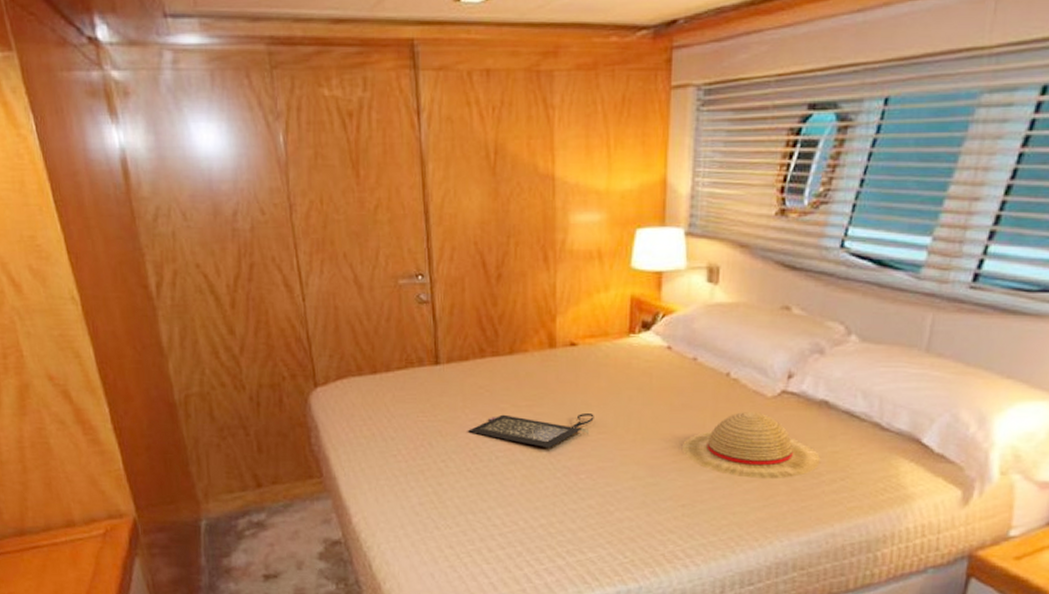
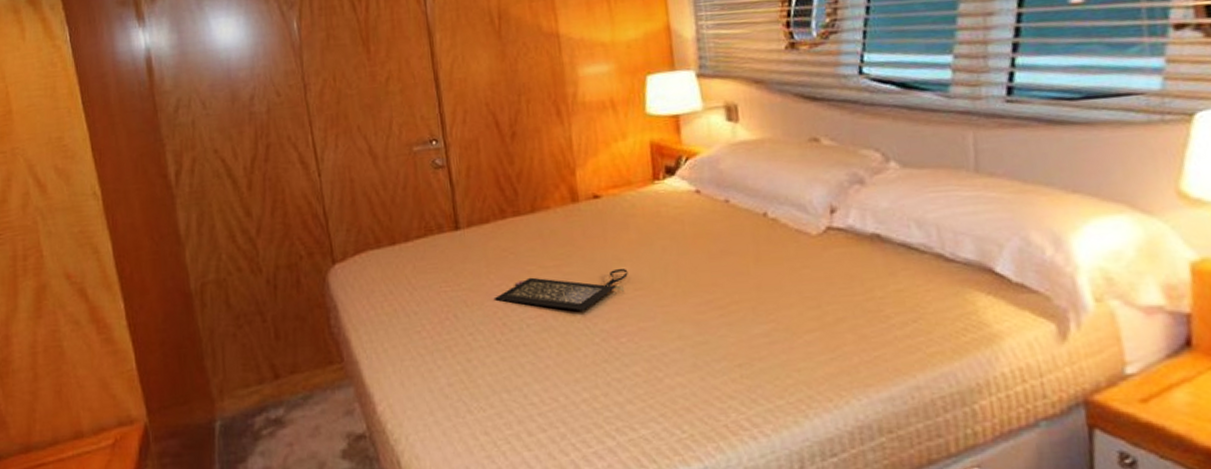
straw hat: present [682,412,821,480] -> none [728,252,886,328]

